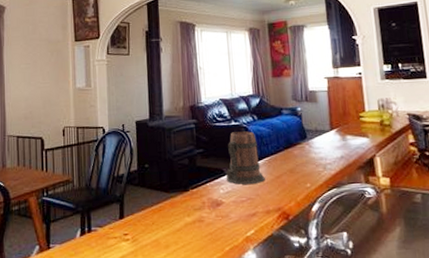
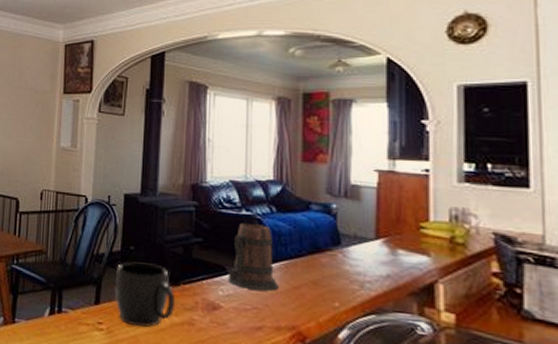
mug: none [134,176,187,232] -> present [114,261,176,328]

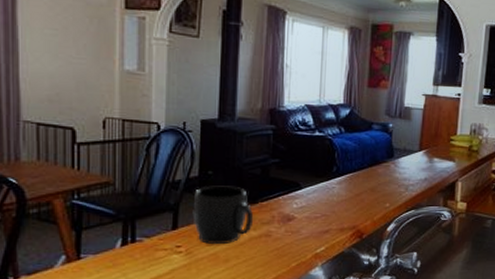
mug: present [227,223,279,291] -> none [301,143,344,200]

